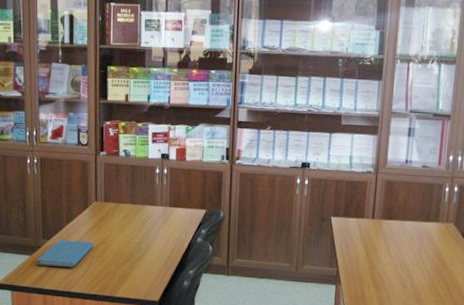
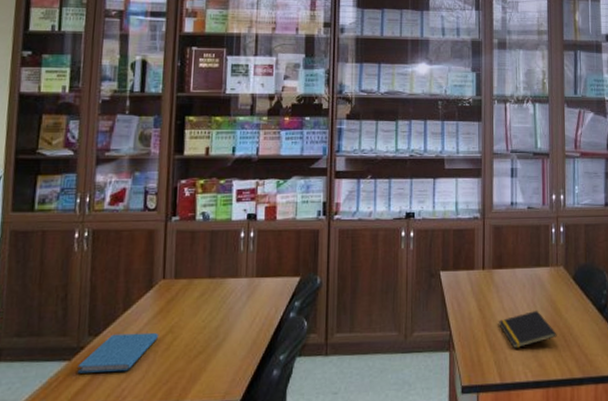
notepad: none [384,260,441,291] -> present [499,311,557,349]

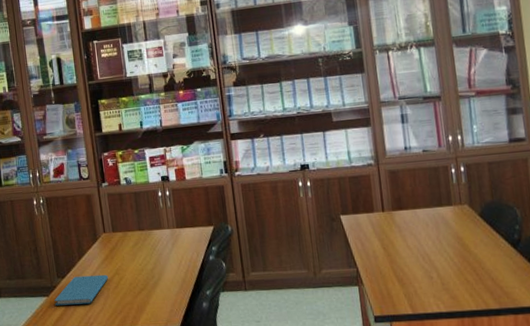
notepad: present [499,311,557,349] -> none [404,247,468,283]

